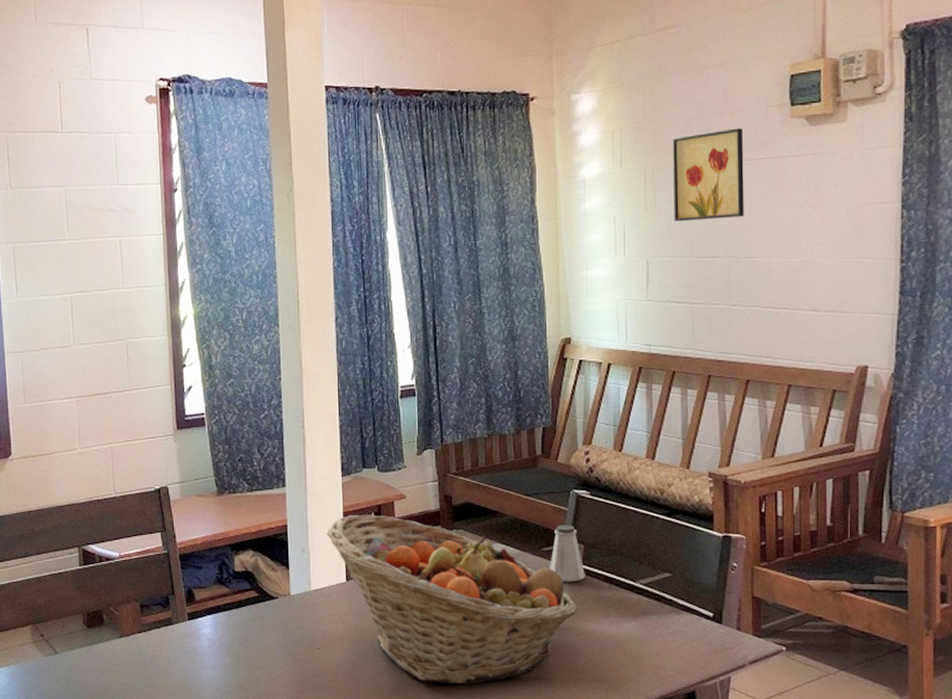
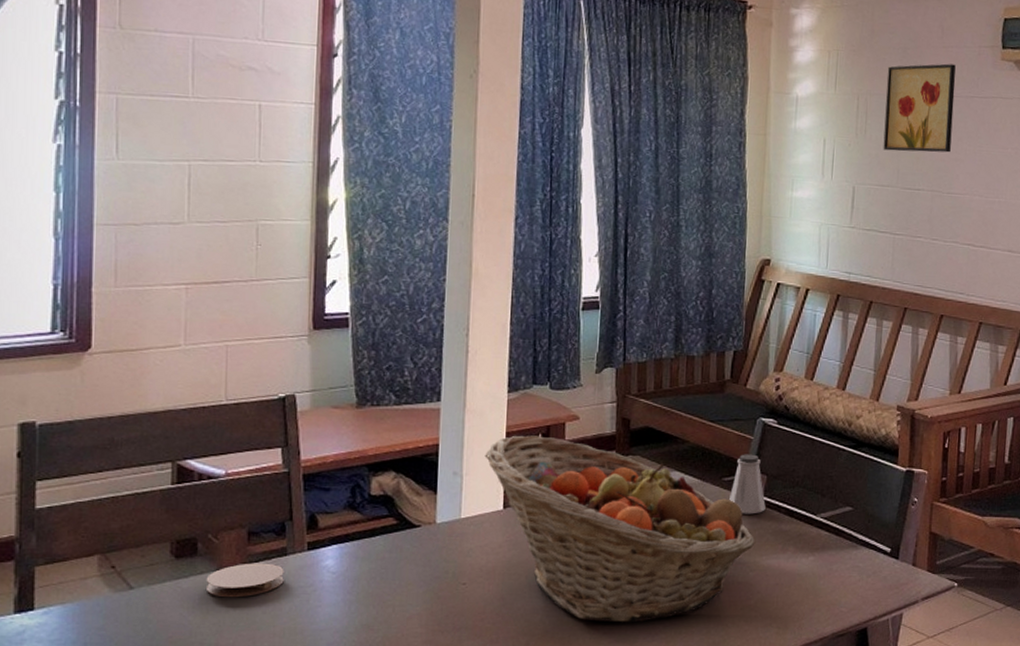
coaster: none [112,631,172,661] -> present [206,563,284,598]

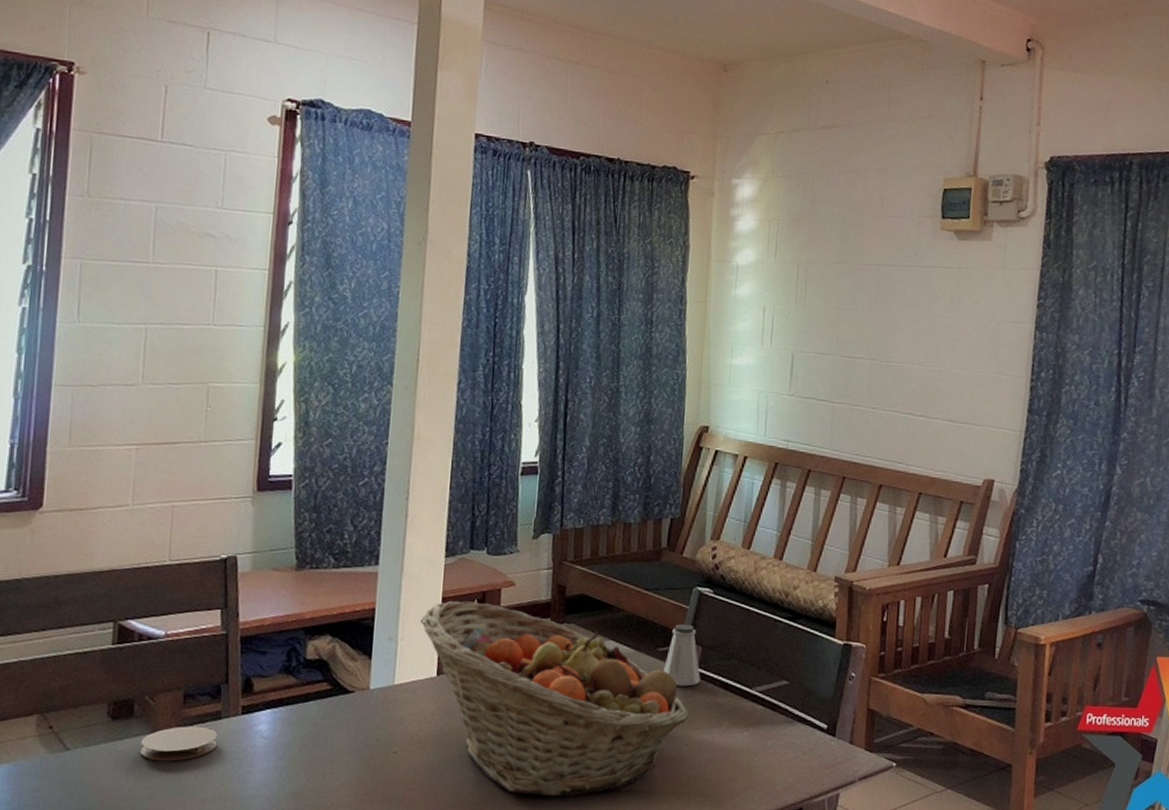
wall art: present [883,63,956,153] -> none [822,233,895,321]

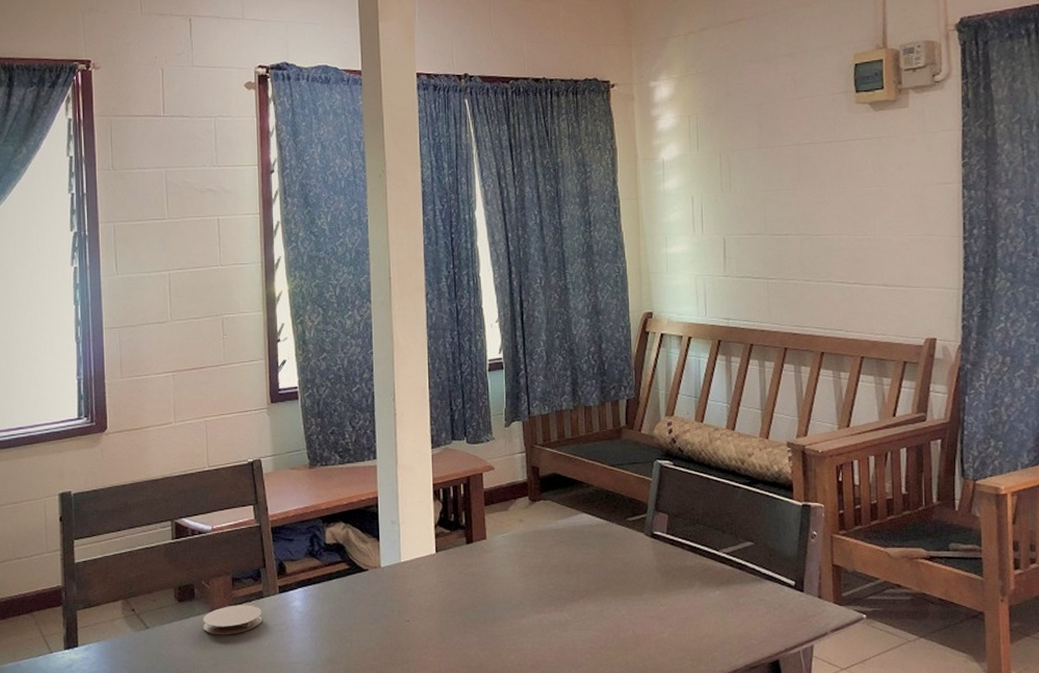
fruit basket: present [420,601,689,797] -> none [416,486,663,656]
saltshaker: present [664,624,701,687] -> none [635,495,670,552]

